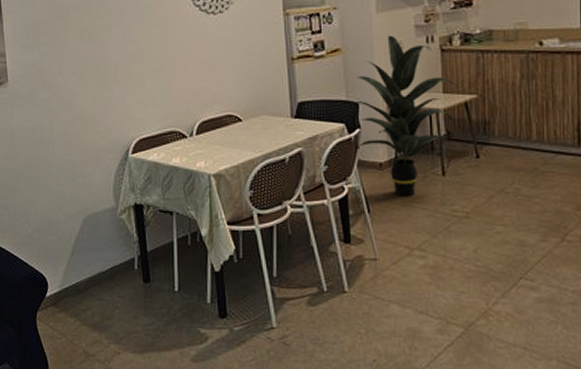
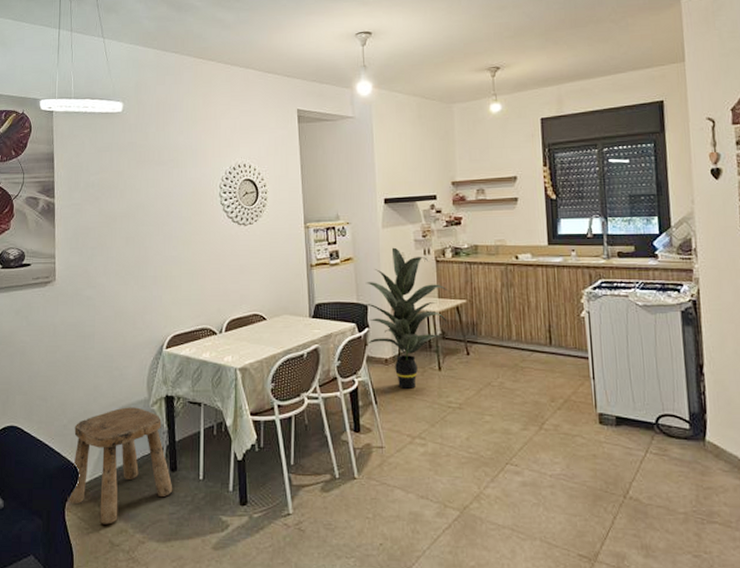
stool: none [38,216,147,335] -> present [67,407,173,525]

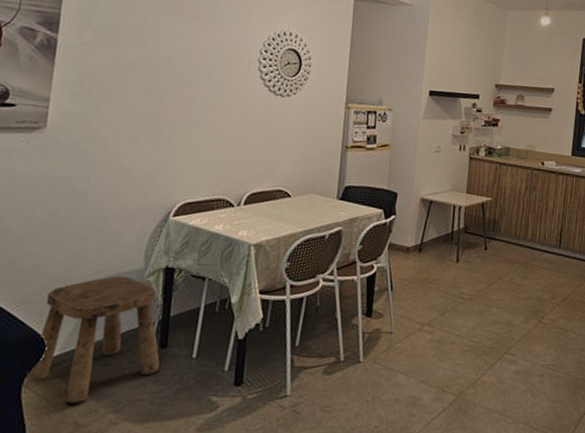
indoor plant: present [365,247,450,389] -> none [393,139,478,278]

